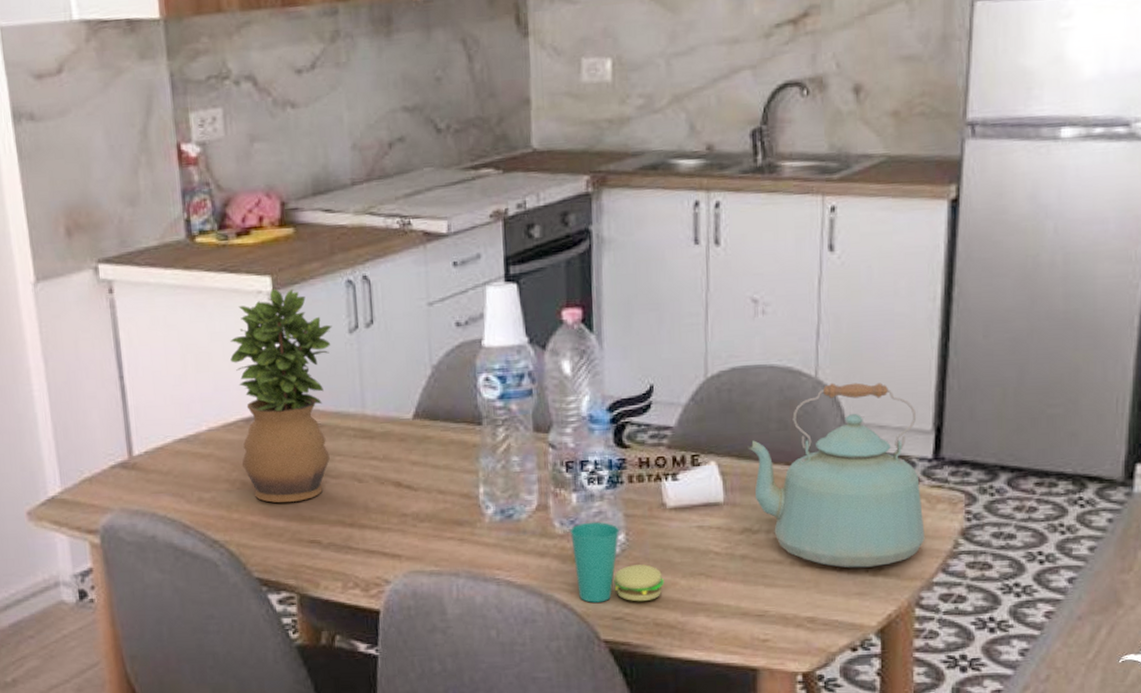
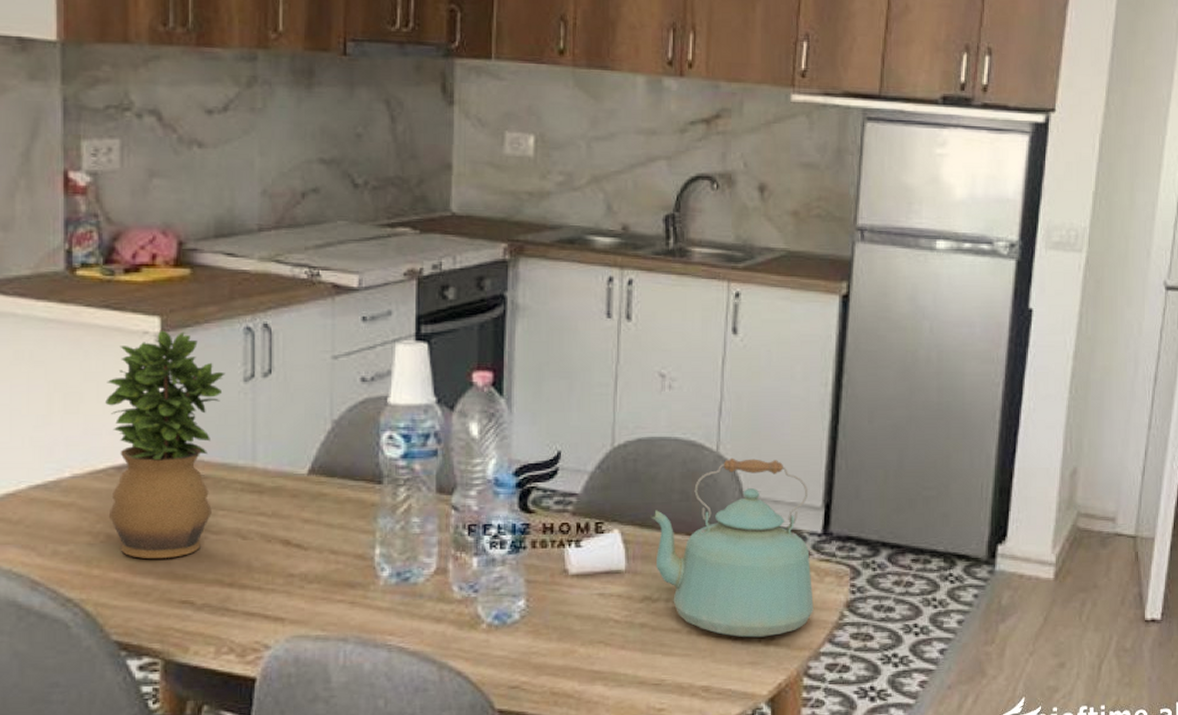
cup: present [570,522,665,603] -> none [468,587,564,671]

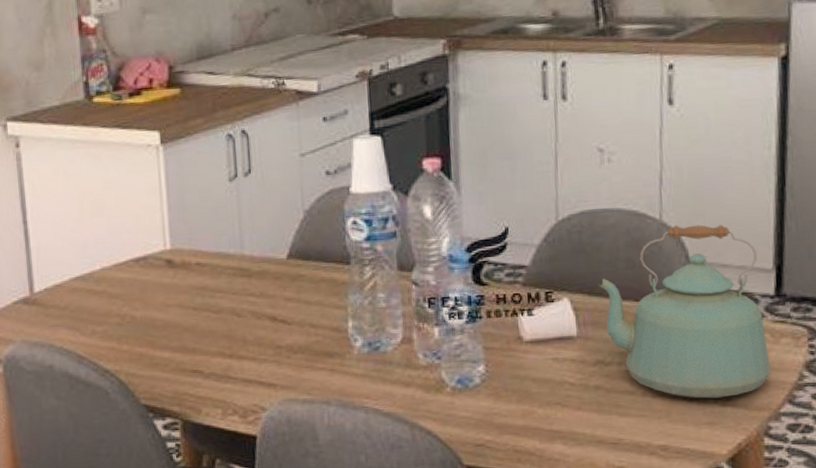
potted plant: present [105,330,226,558] -> none [122,142,214,335]

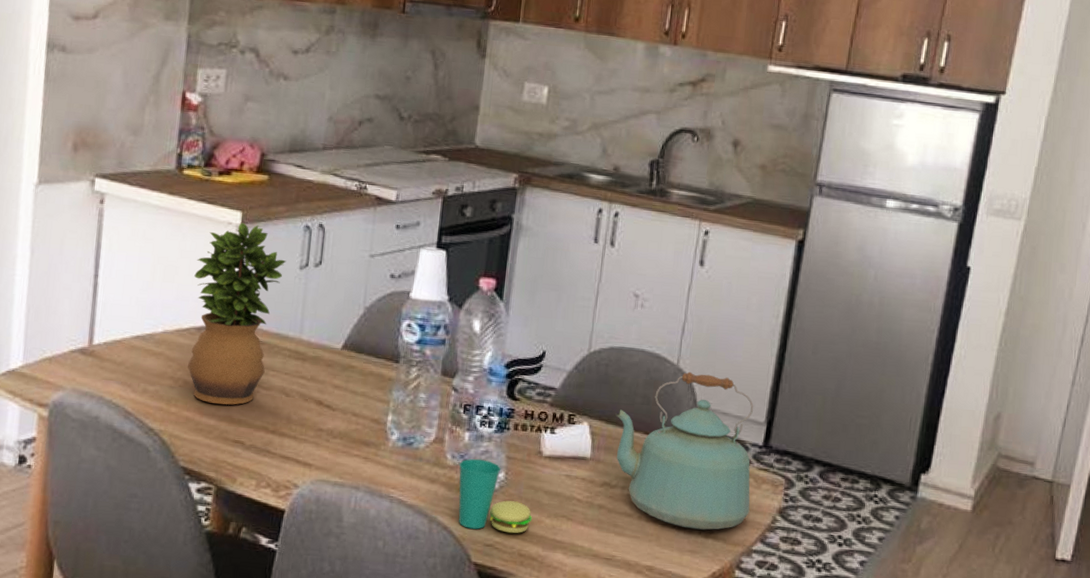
potted plant: none [122,142,214,335] -> present [187,222,287,405]
cup: none [433,354,523,430] -> present [458,458,533,534]

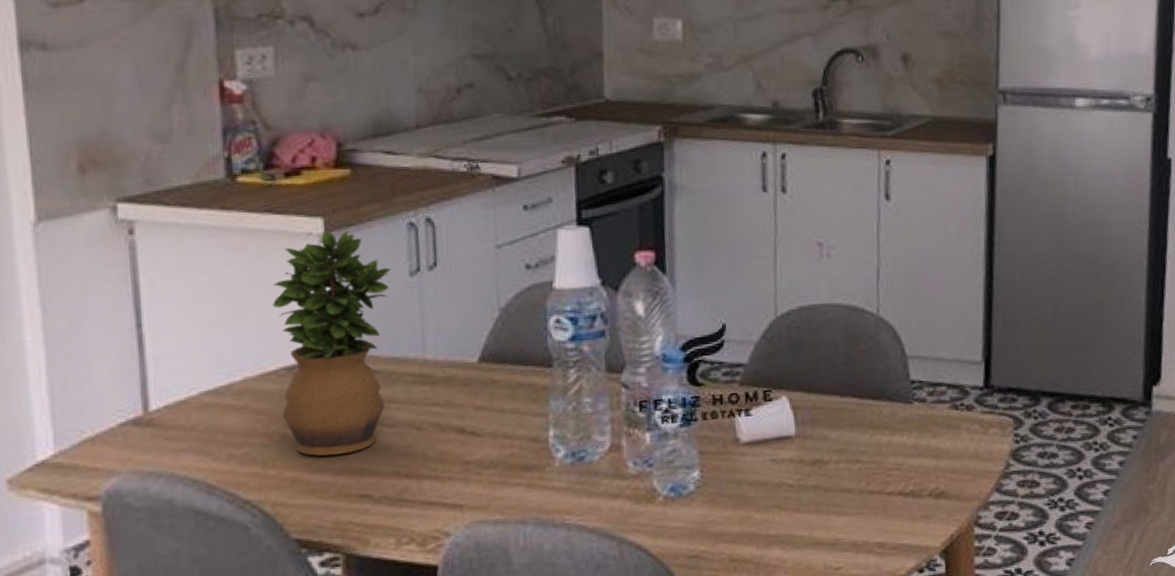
cup: present [458,458,533,534] -> none [643,460,740,542]
kettle: present [614,371,754,530] -> none [815,318,980,493]

